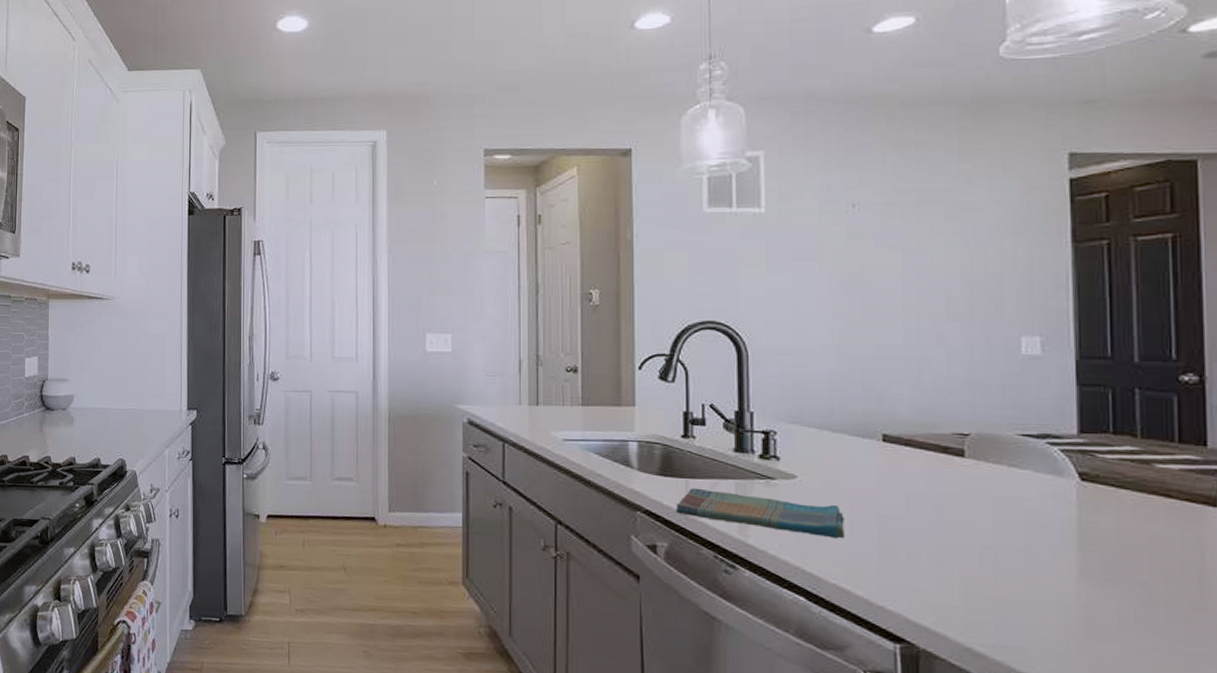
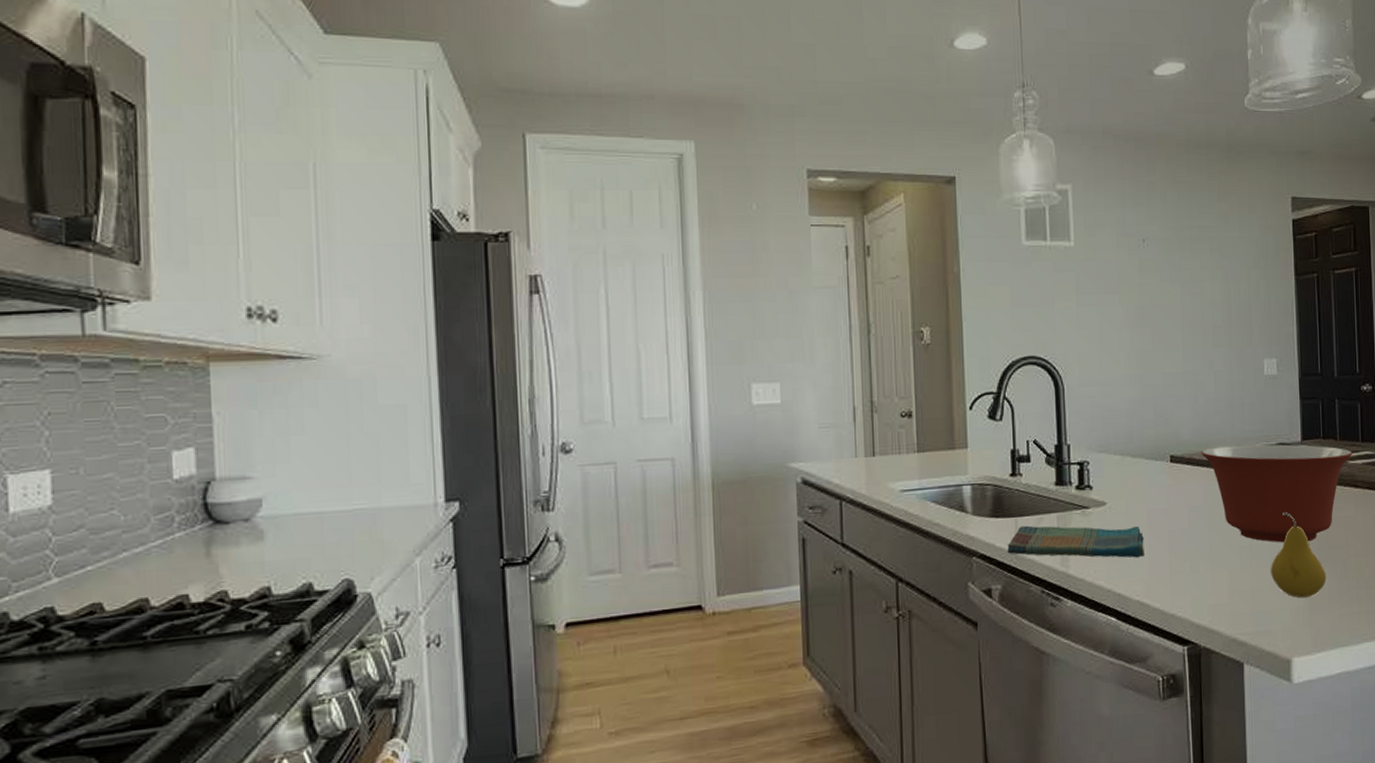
mixing bowl: none [926,430,1164,554] -> present [1201,444,1353,543]
fruit: none [1026,513,1116,620] -> present [1271,511,1327,598]

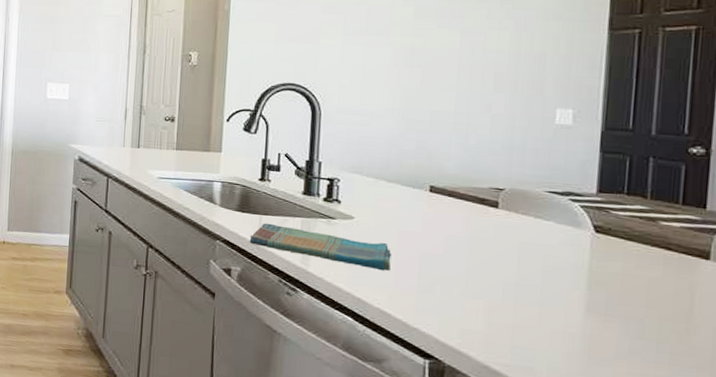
mixing bowl: present [1201,444,1353,543] -> none [467,185,669,293]
fruit: present [1271,511,1327,598] -> none [540,258,615,348]

